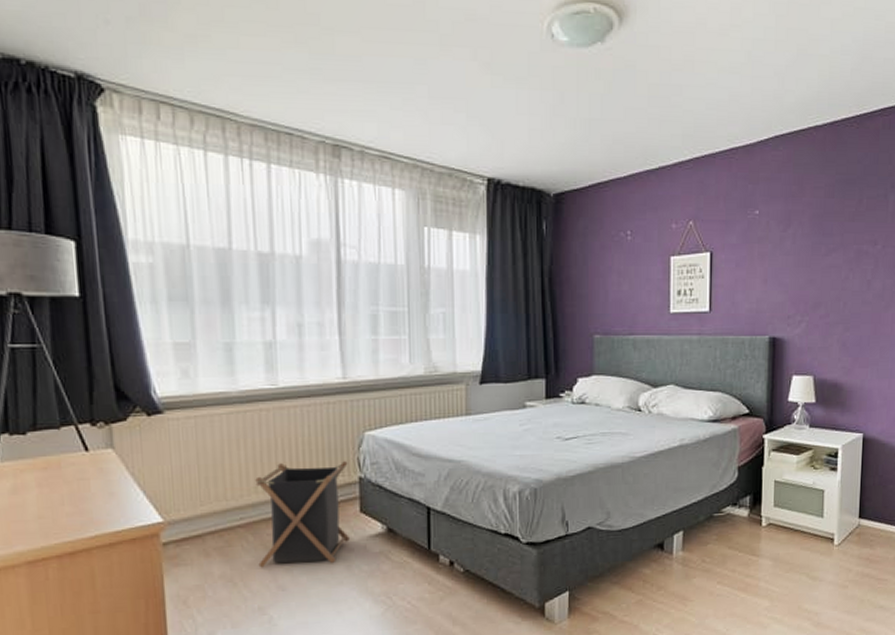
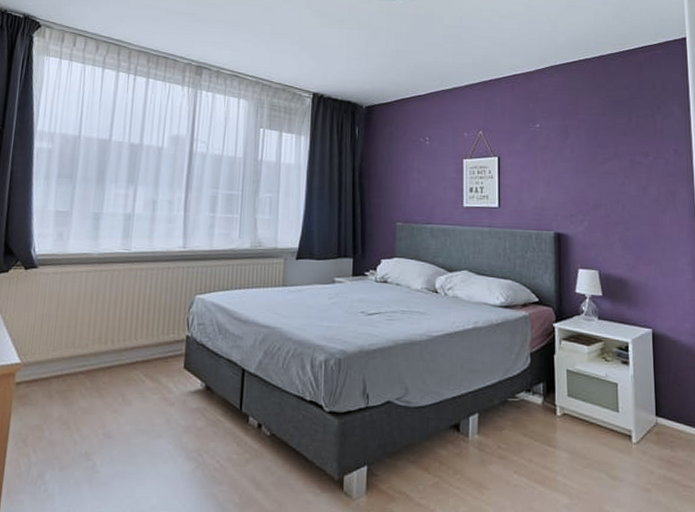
laundry basket: present [255,461,350,568] -> none [91,318,179,416]

